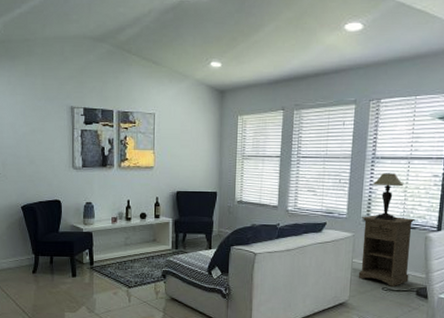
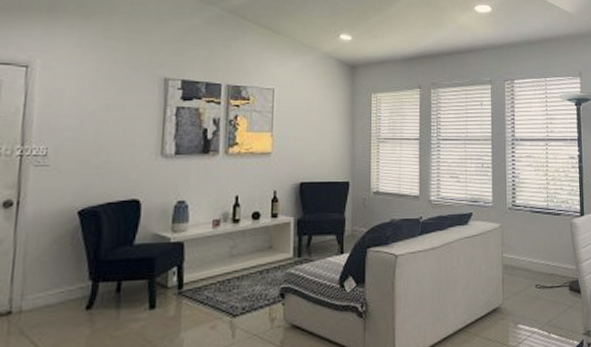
nightstand: present [358,215,415,286] -> none [507,201,561,283]
table lamp: present [372,173,404,221] -> none [515,155,545,208]

